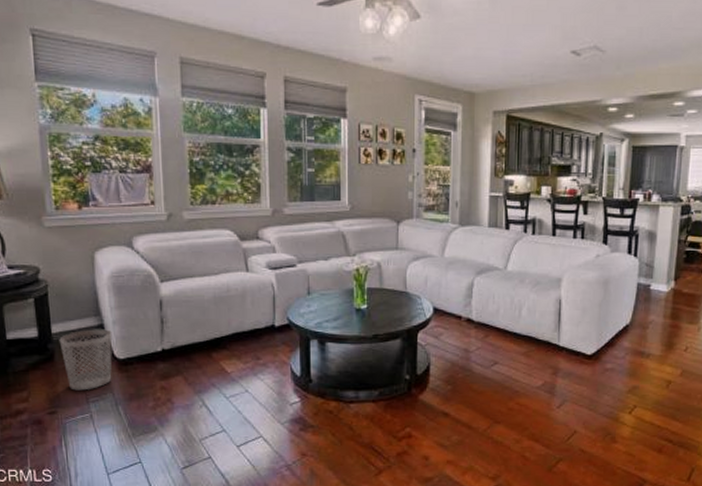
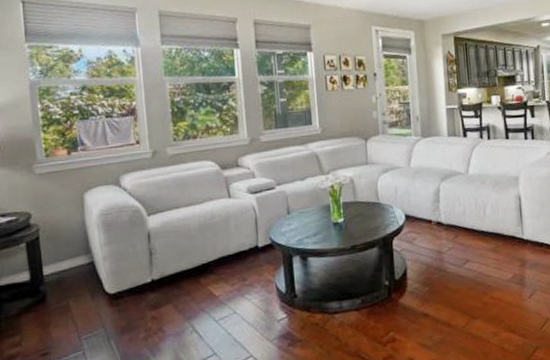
wastebasket: present [59,329,113,391] -> none [51,266,104,330]

